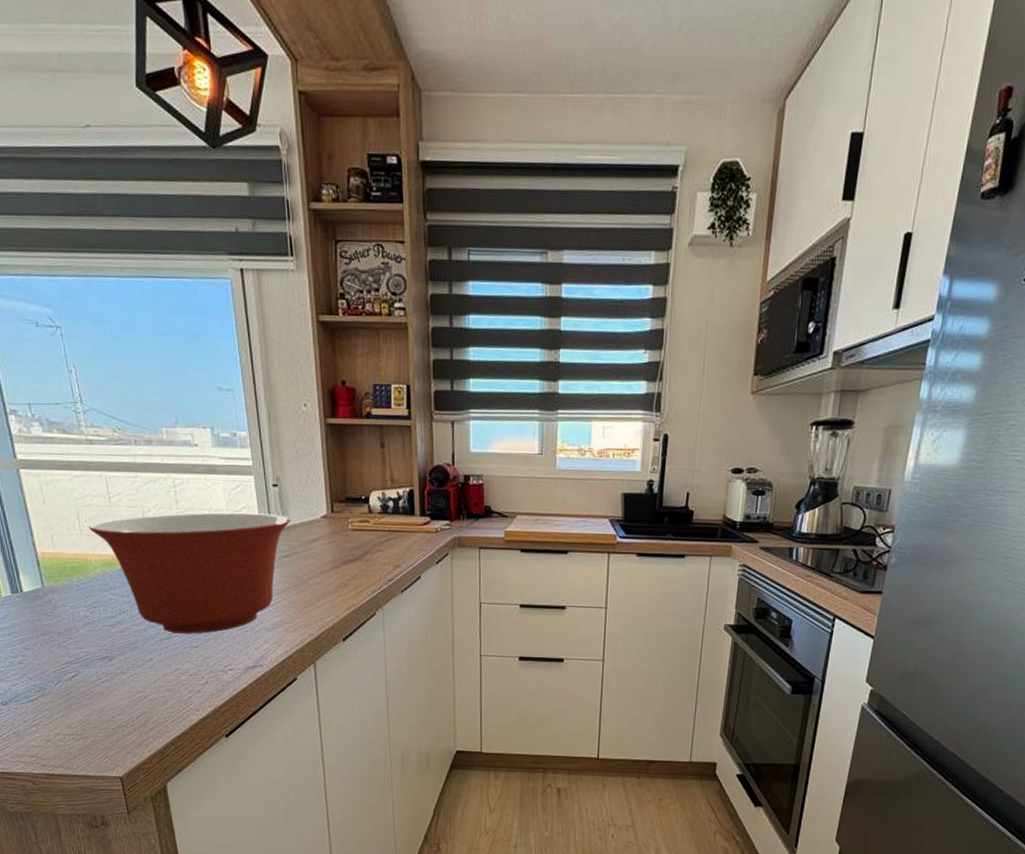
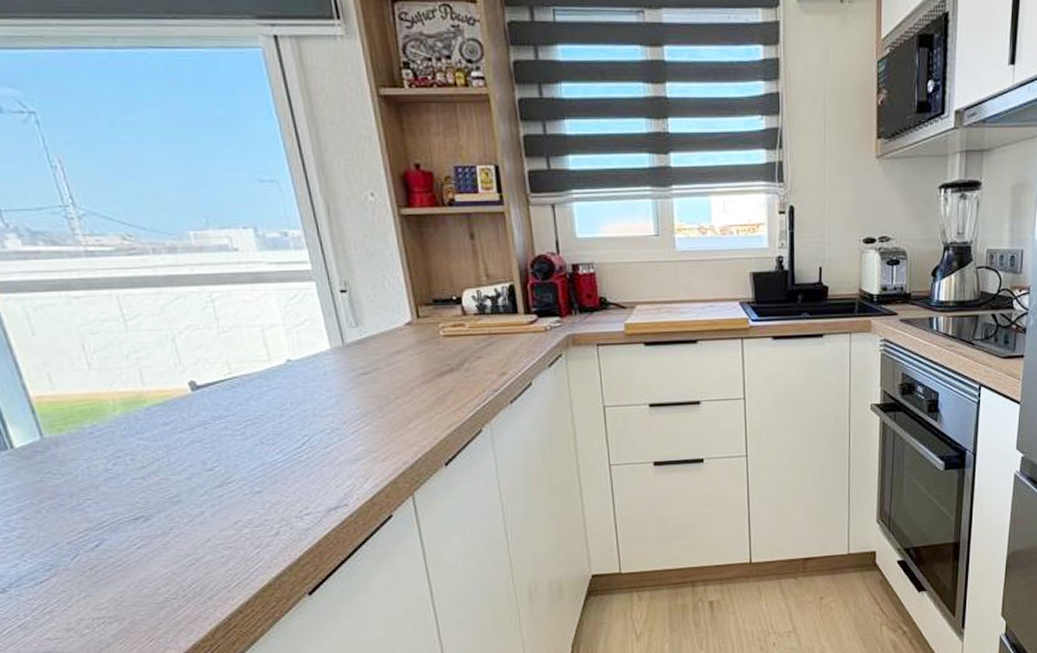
mixing bowl: present [89,512,291,634] -> none [100,325,367,479]

